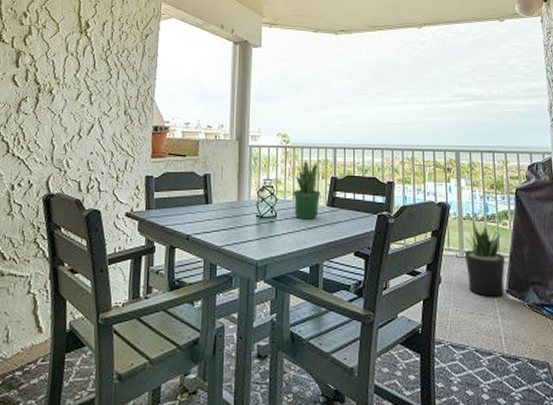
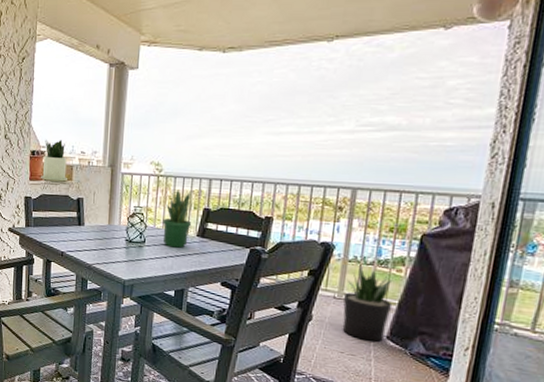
planter: none [163,114,193,159] -> present [40,139,67,183]

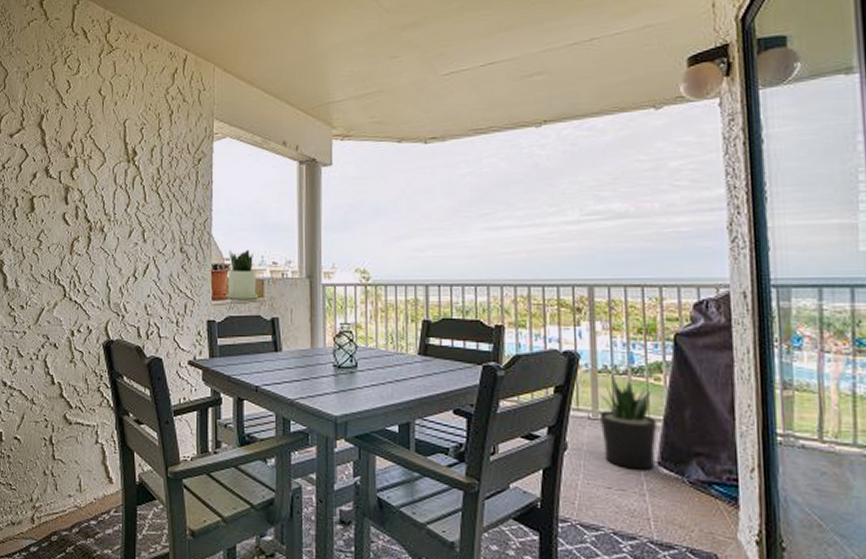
planter: present [162,189,192,248] -> none [376,300,411,371]

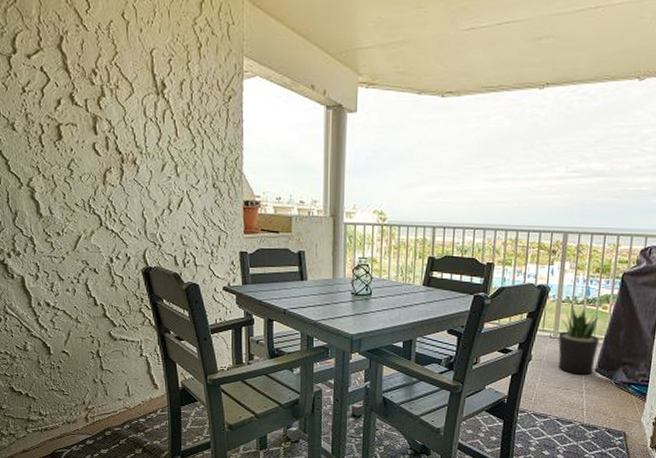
planter: present [224,250,258,301] -> none [256,188,286,235]

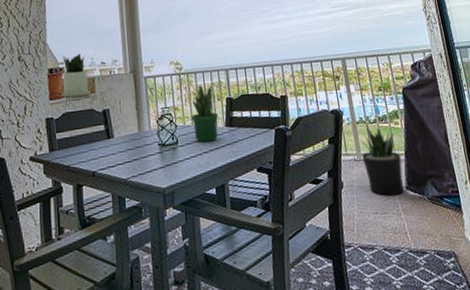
planter: none [256,188,286,235] -> present [60,54,90,98]
planter: none [388,239,418,298] -> present [191,84,219,143]

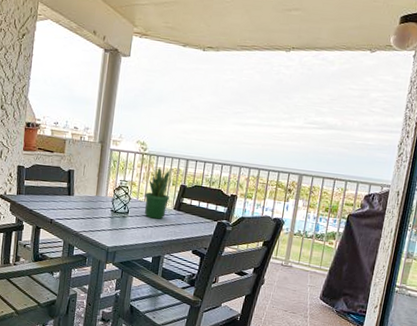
planter: present [60,54,90,98] -> none [33,113,61,154]
planter: present [360,124,404,196] -> none [287,238,326,302]

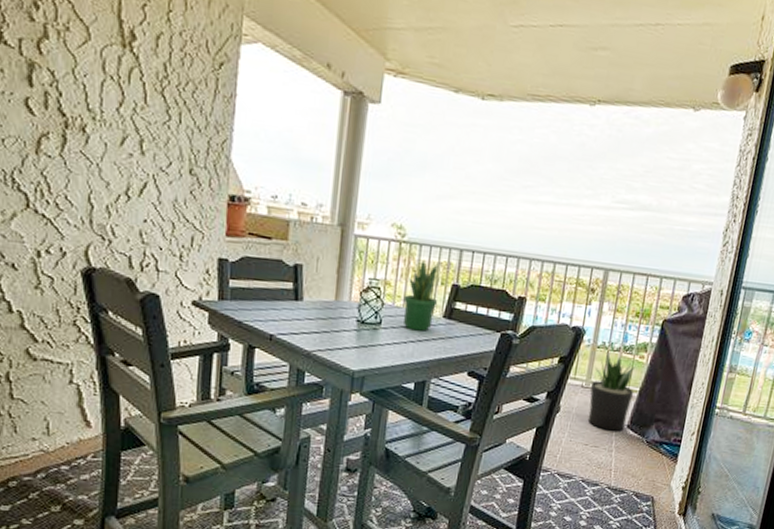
planter: none [287,238,326,302] -> present [587,351,636,432]

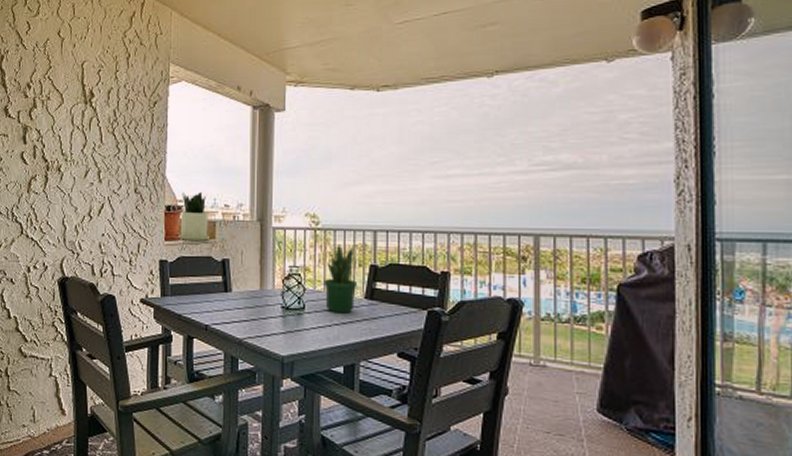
planter: none [241,182,282,242] -> present [177,192,209,242]
planter: present [587,351,636,432] -> none [540,323,598,417]

